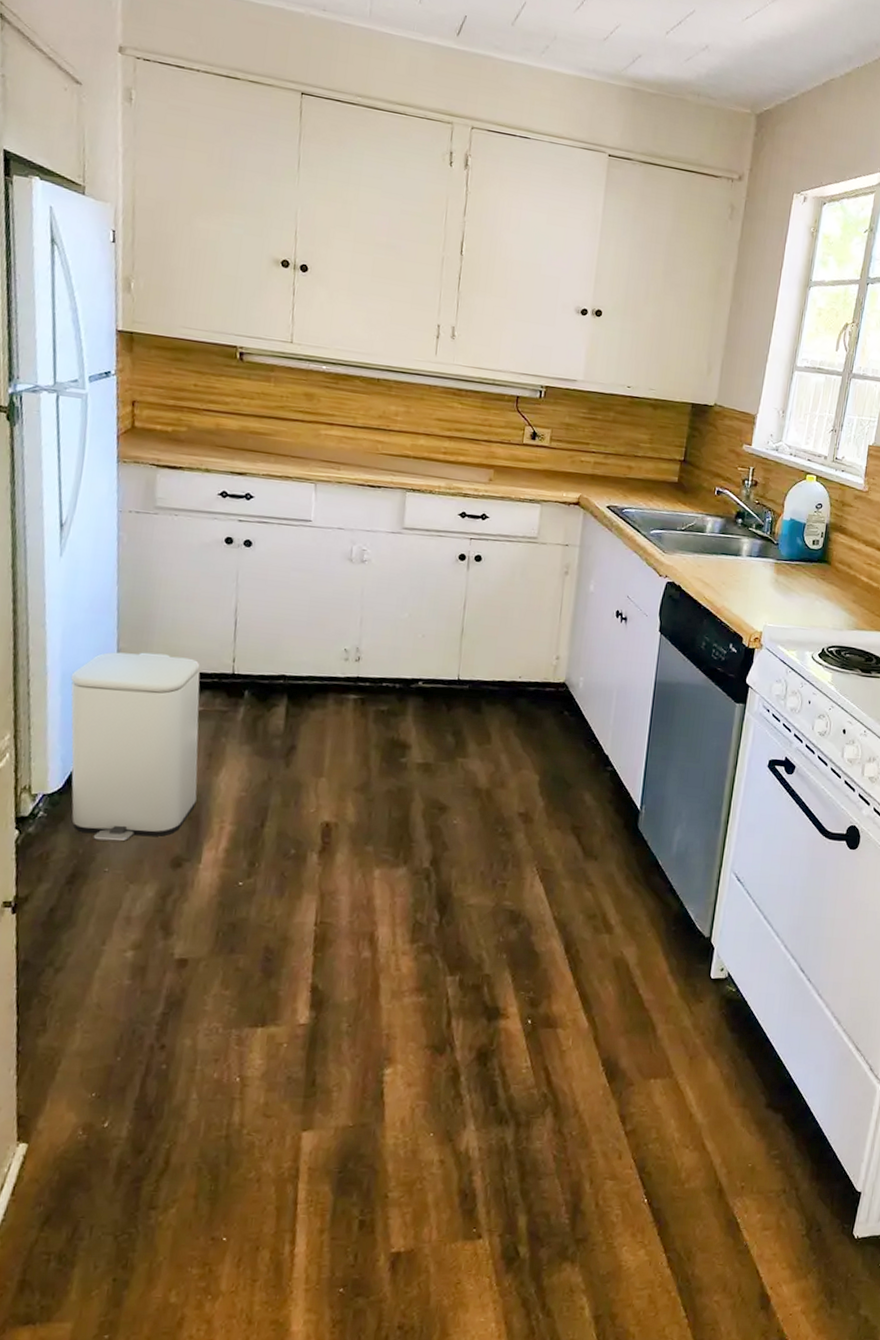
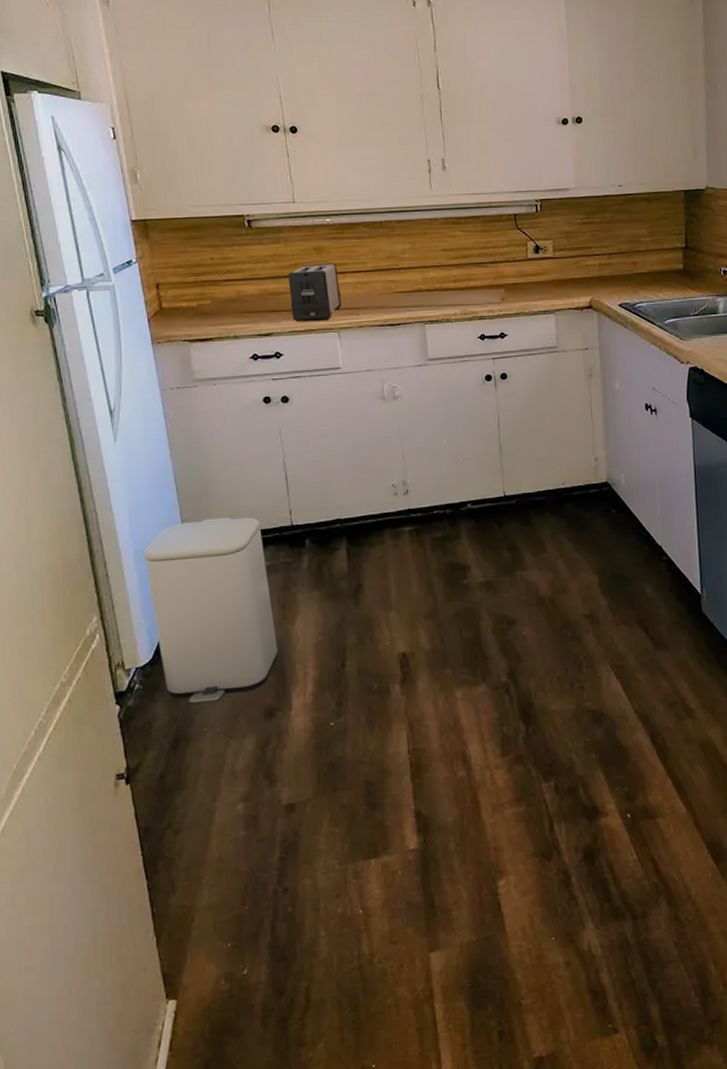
toaster: none [269,408,326,470] -> present [288,263,342,323]

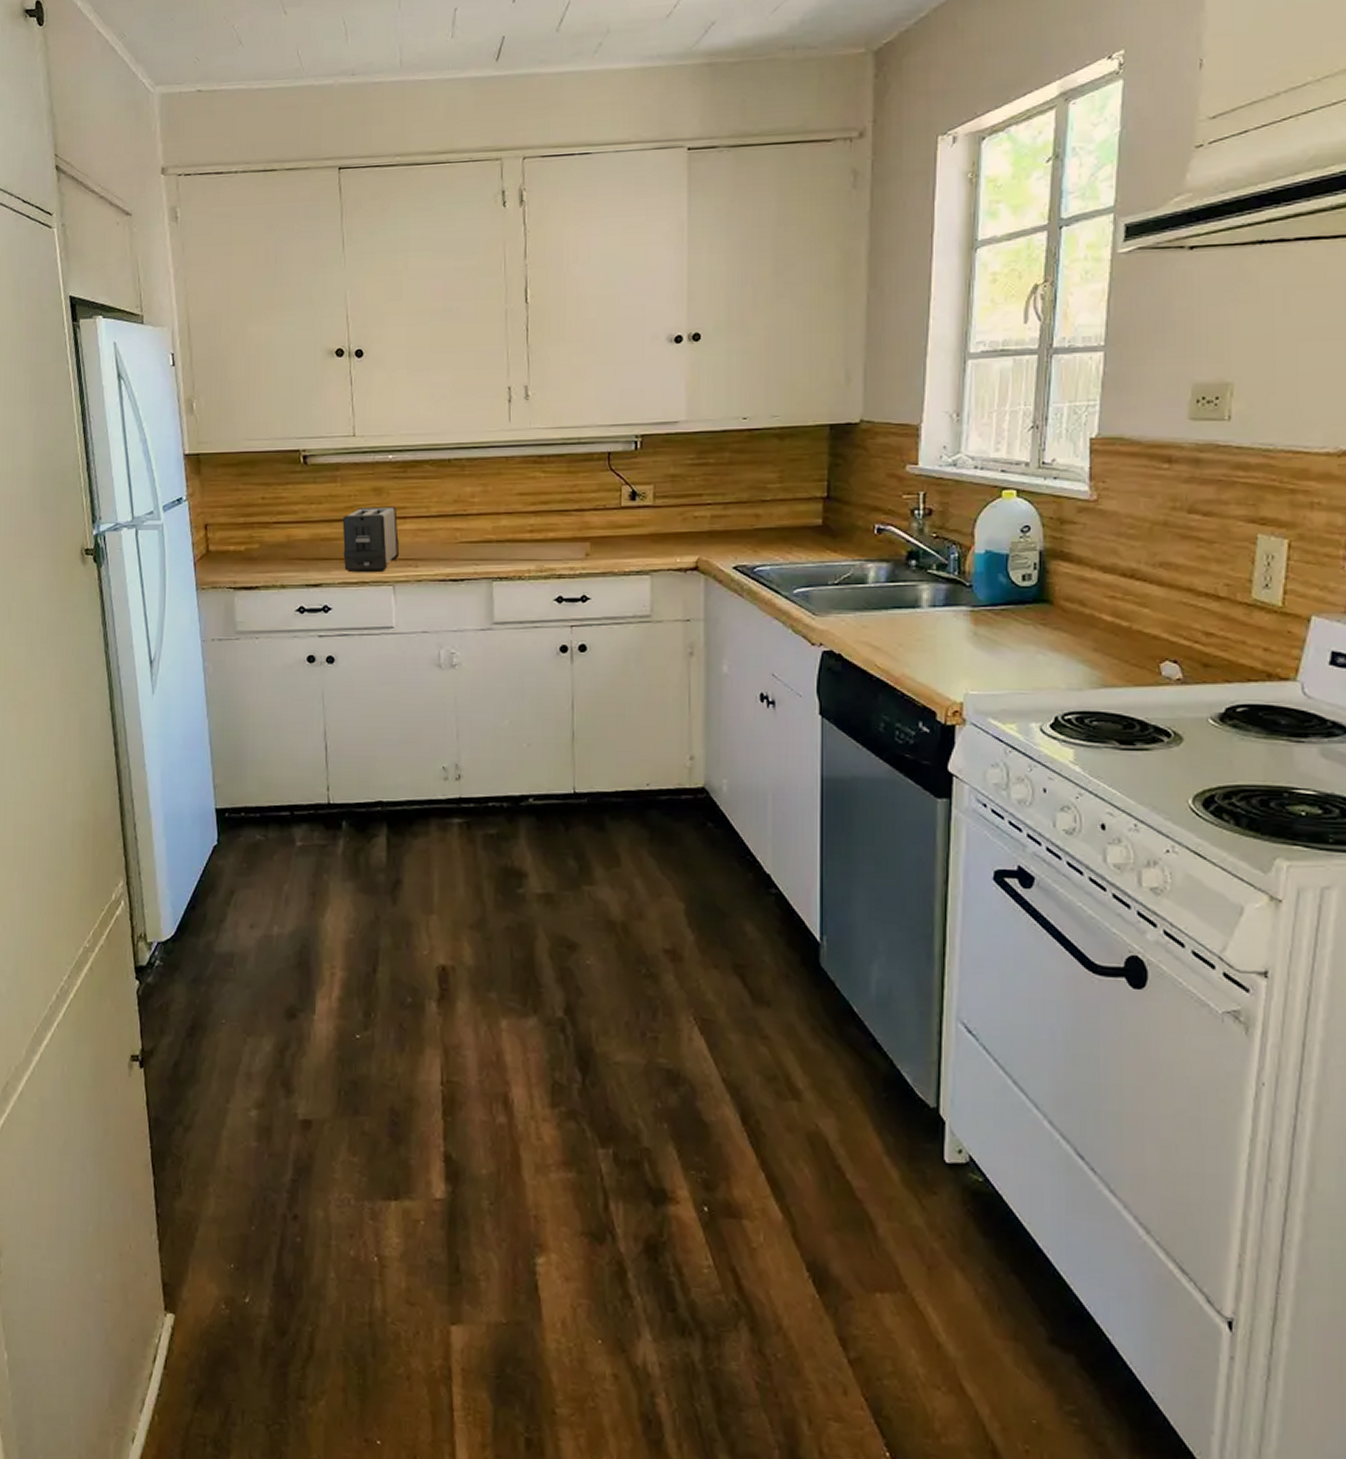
pedal bin: present [143,517,278,704] -> none [173,787,304,992]

